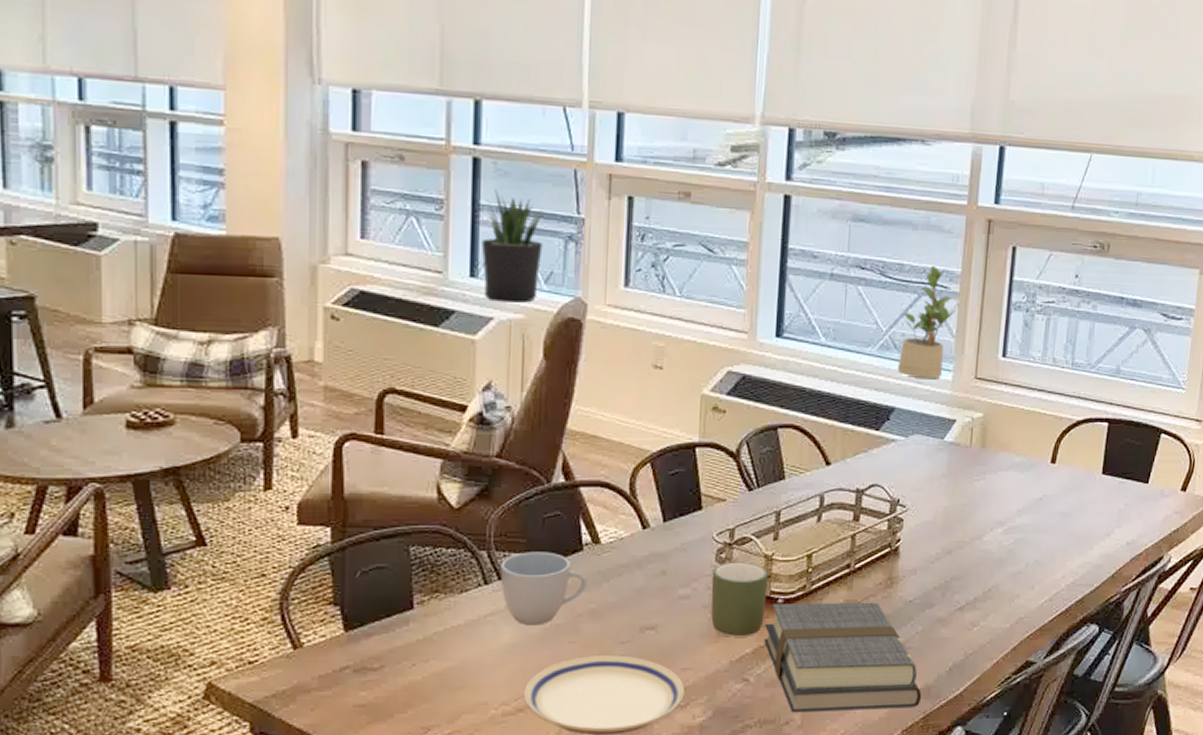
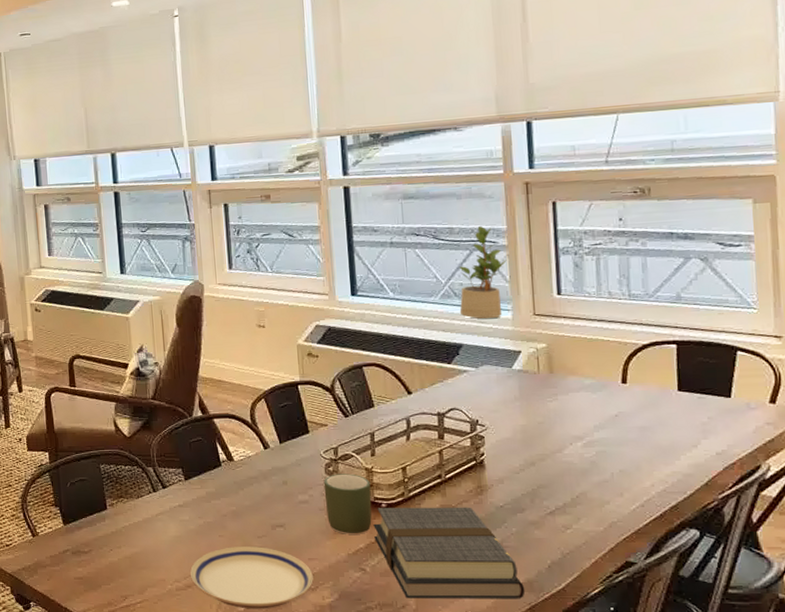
planter: present [481,188,543,303] -> none [125,211,168,289]
cup: present [500,551,587,626] -> none [163,467,227,523]

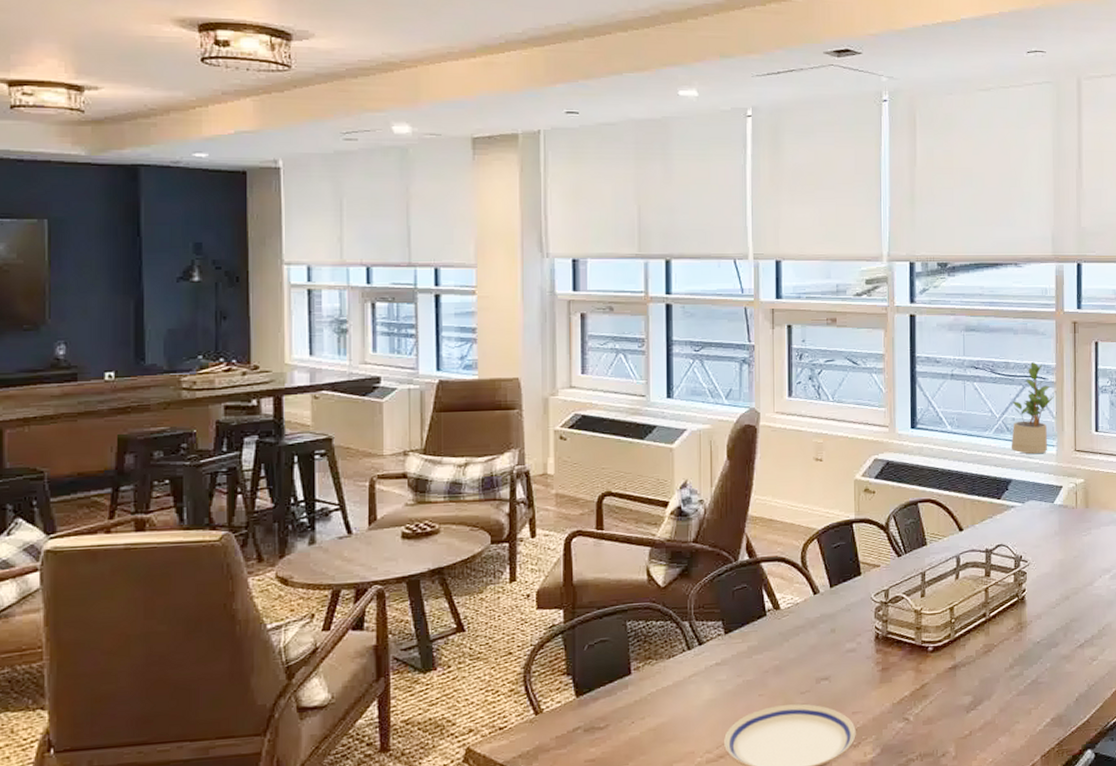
mug: present [323,474,372,535] -> none [872,617,919,683]
book: present [373,507,525,599] -> none [919,645,1055,746]

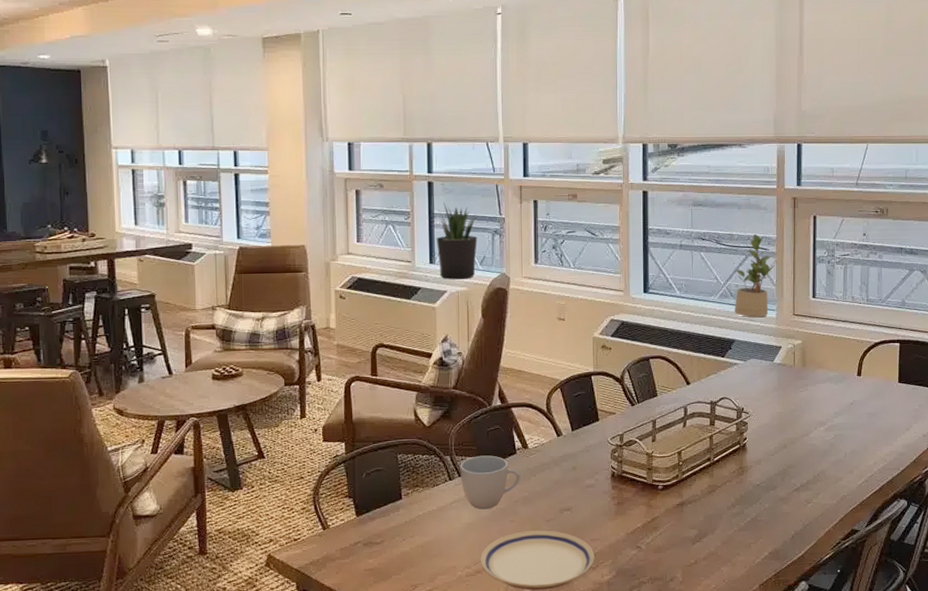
planter: none [675,327,723,416] -> present [436,202,478,280]
cup: none [700,619,771,683] -> present [460,455,520,510]

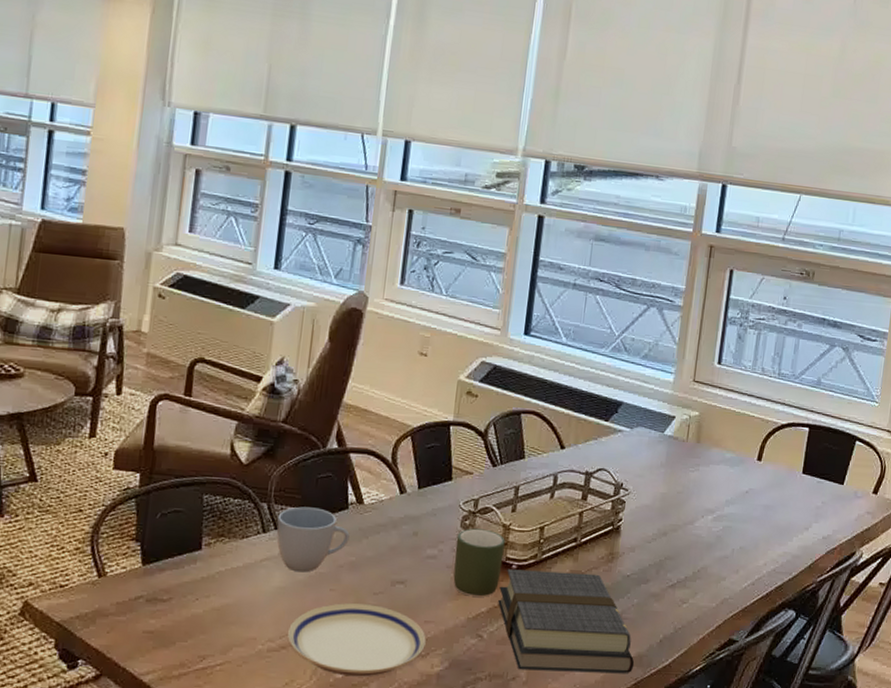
planter: present [436,202,478,280] -> none [285,197,338,293]
mug: none [609,458,650,516] -> present [453,528,505,598]
book: none [650,486,773,572] -> present [498,569,635,673]
potted plant: present [734,233,775,318] -> none [626,281,679,380]

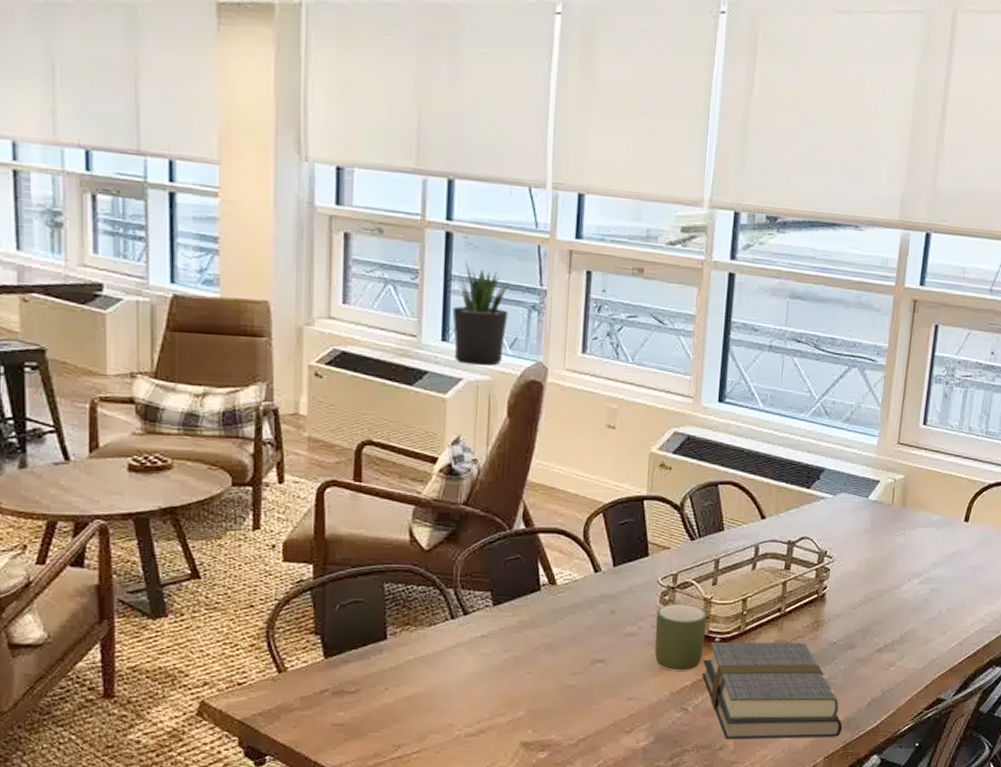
cup: present [276,506,350,573] -> none [465,590,544,657]
planter: none [285,197,338,293] -> present [452,261,509,366]
plate: present [288,603,426,677] -> none [486,685,630,756]

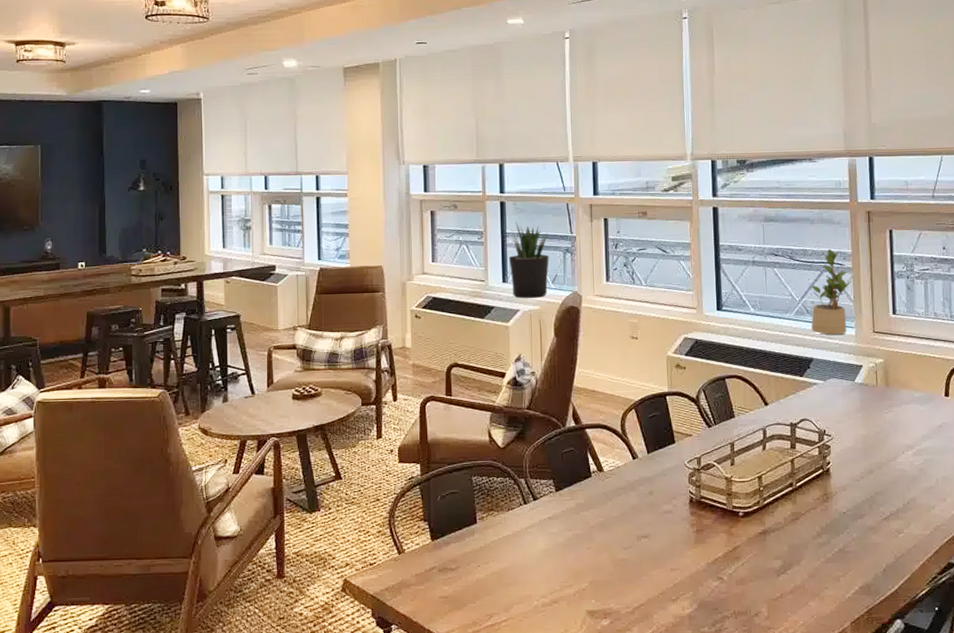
mug: present [655,604,707,672] -> none [687,483,730,545]
book: present [702,642,843,740] -> none [731,514,864,606]
potted plant: none [827,340,882,444] -> present [811,248,851,335]

